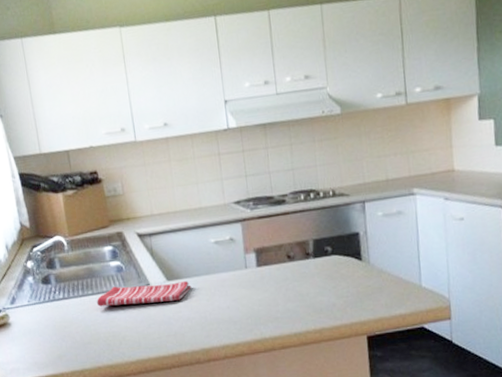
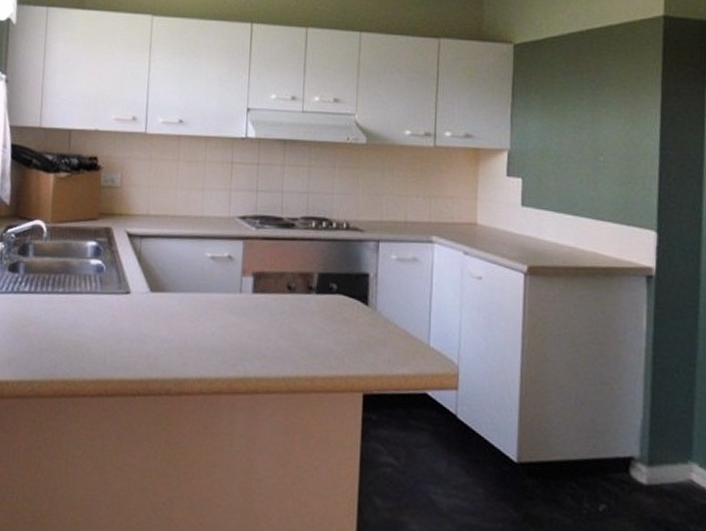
dish towel: present [97,281,192,307] -> none [66,288,177,316]

